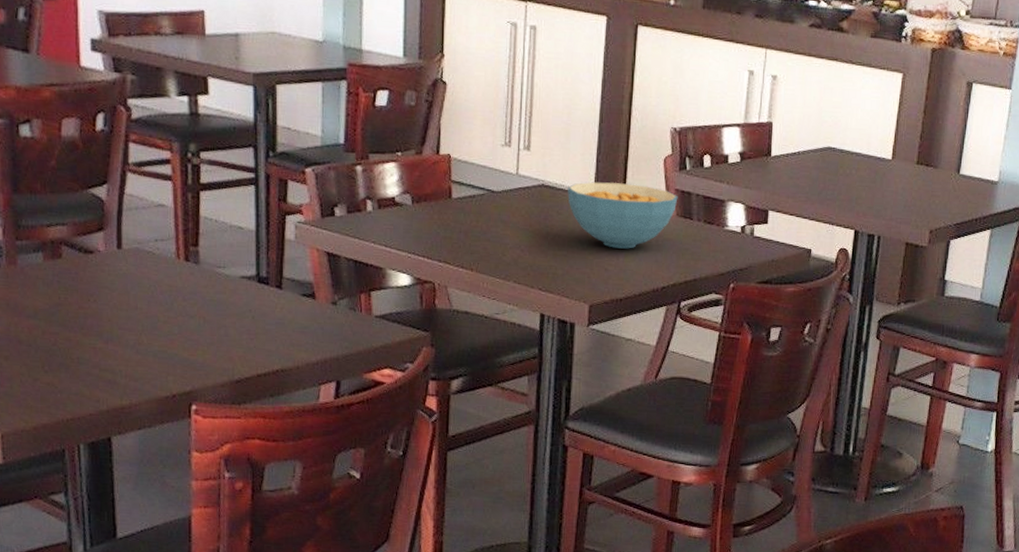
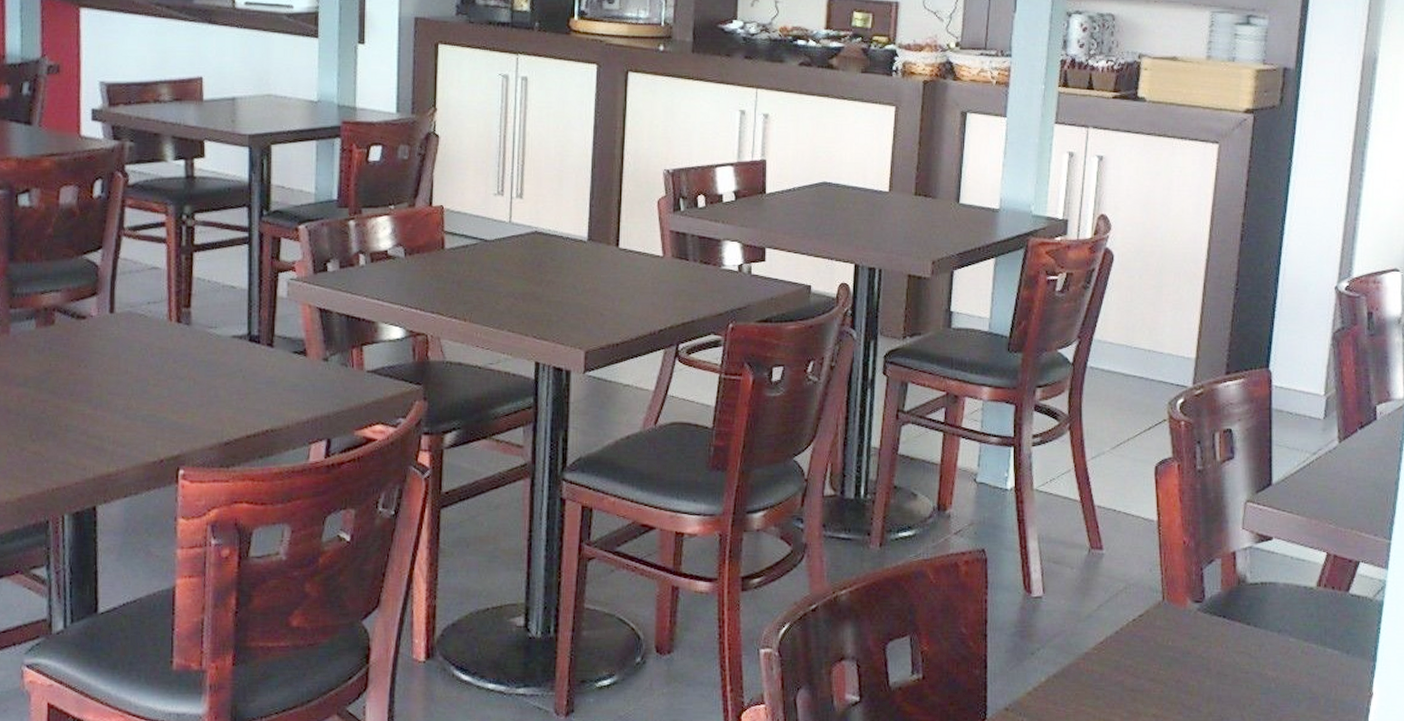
cereal bowl: present [568,182,678,249] -> none [561,226,673,293]

